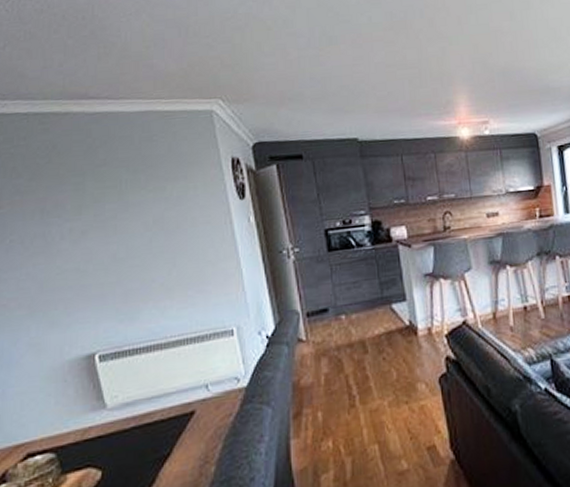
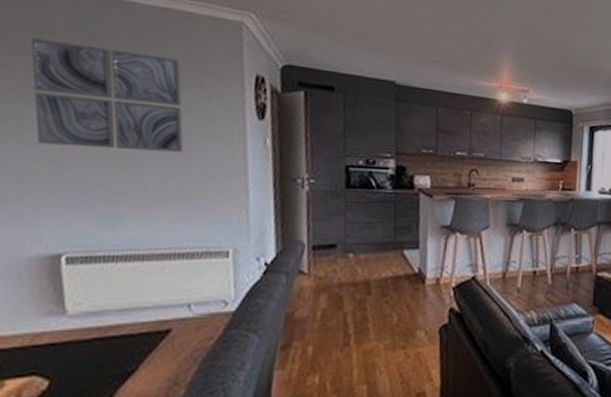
wall art: none [42,156,180,256] -> present [30,37,184,153]

